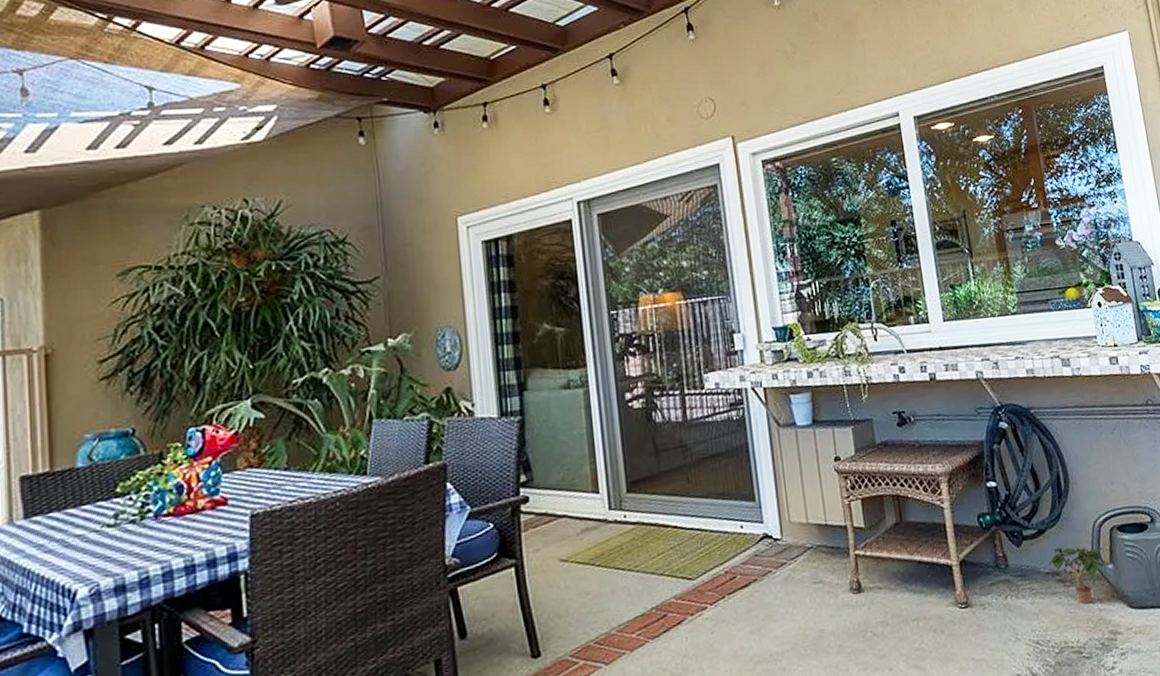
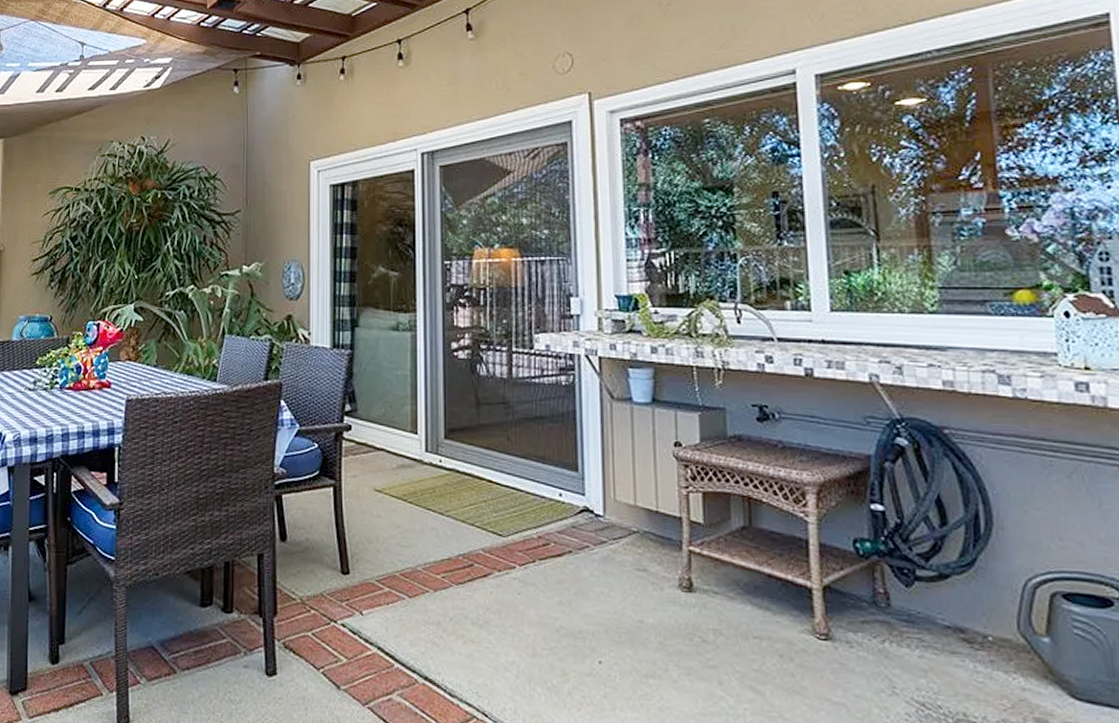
potted plant: present [1047,547,1105,605] -> none [948,600,1038,678]

